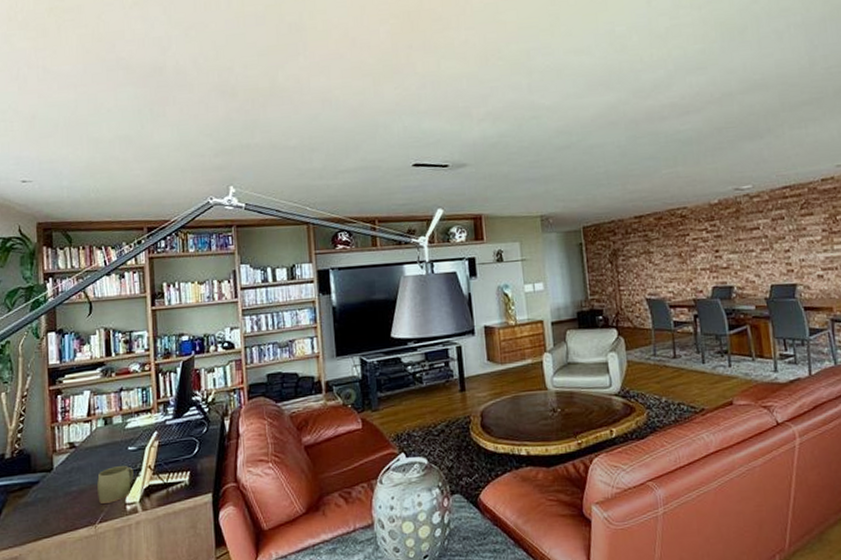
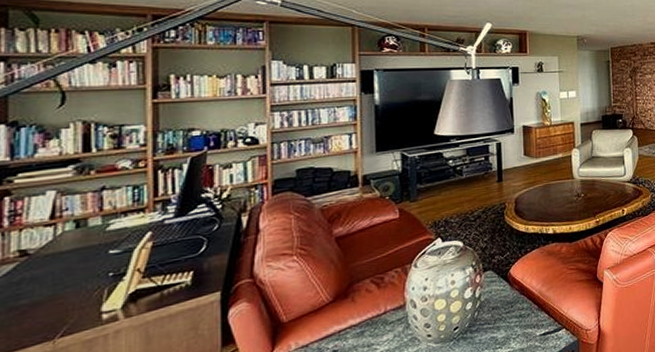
mug: present [96,466,134,504] -> none [58,271,115,316]

